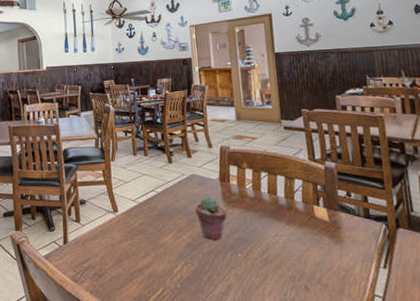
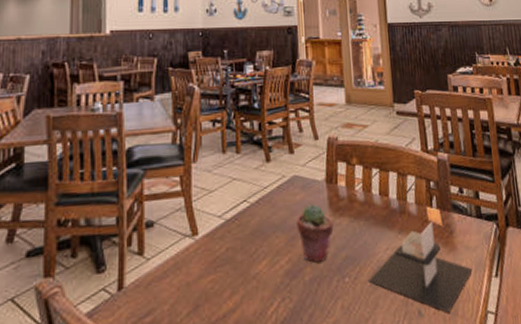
napkin holder: none [258,218,359,291] -> present [368,222,472,313]

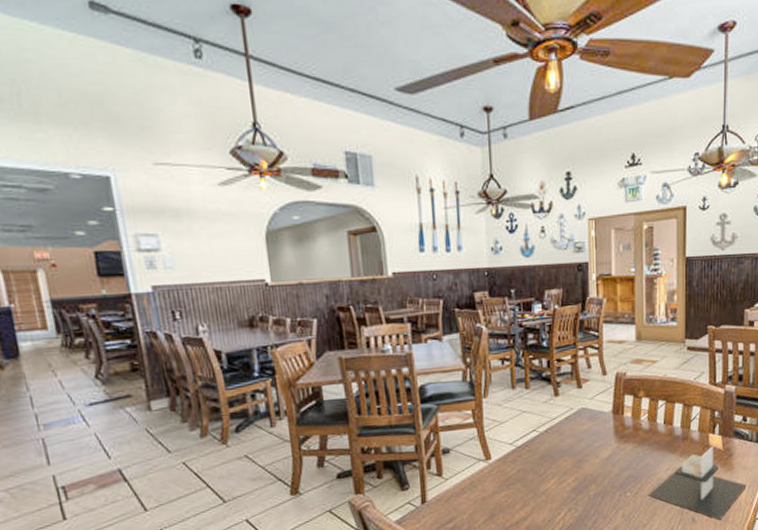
potted succulent: present [296,203,334,263] -> none [583,432,618,481]

